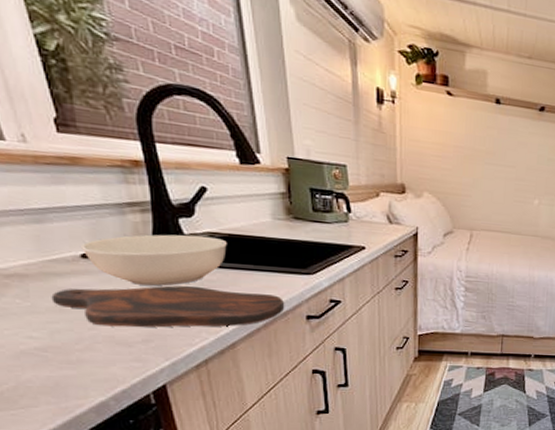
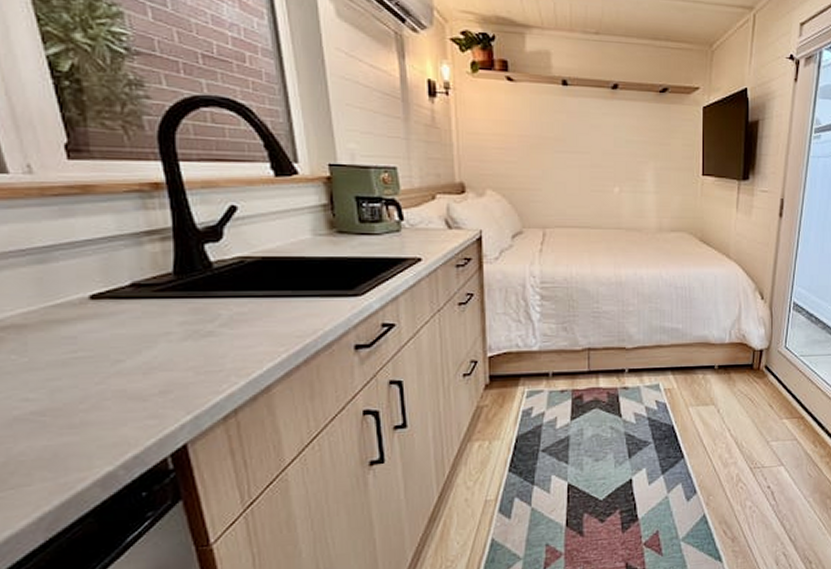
cutting board: present [51,285,285,328] -> none [53,321,329,379]
bowl: present [80,234,227,286] -> none [89,262,260,326]

